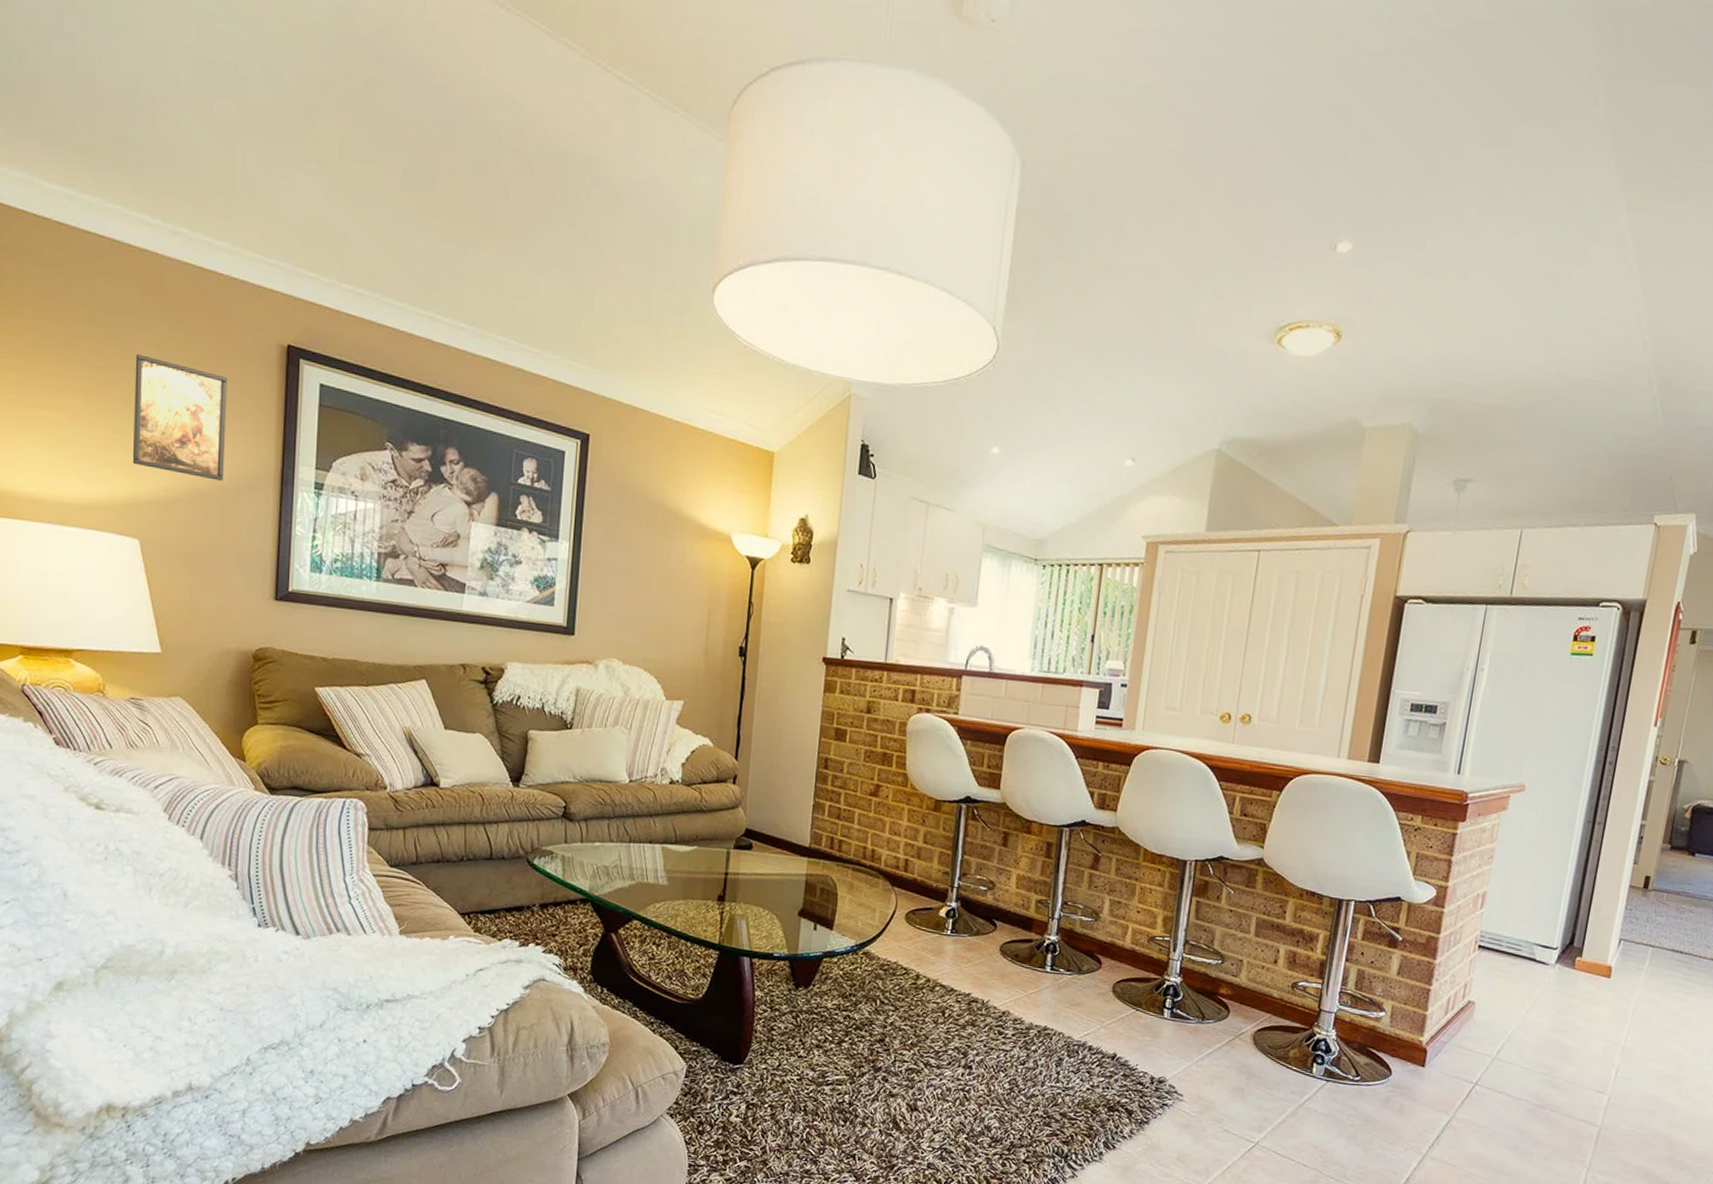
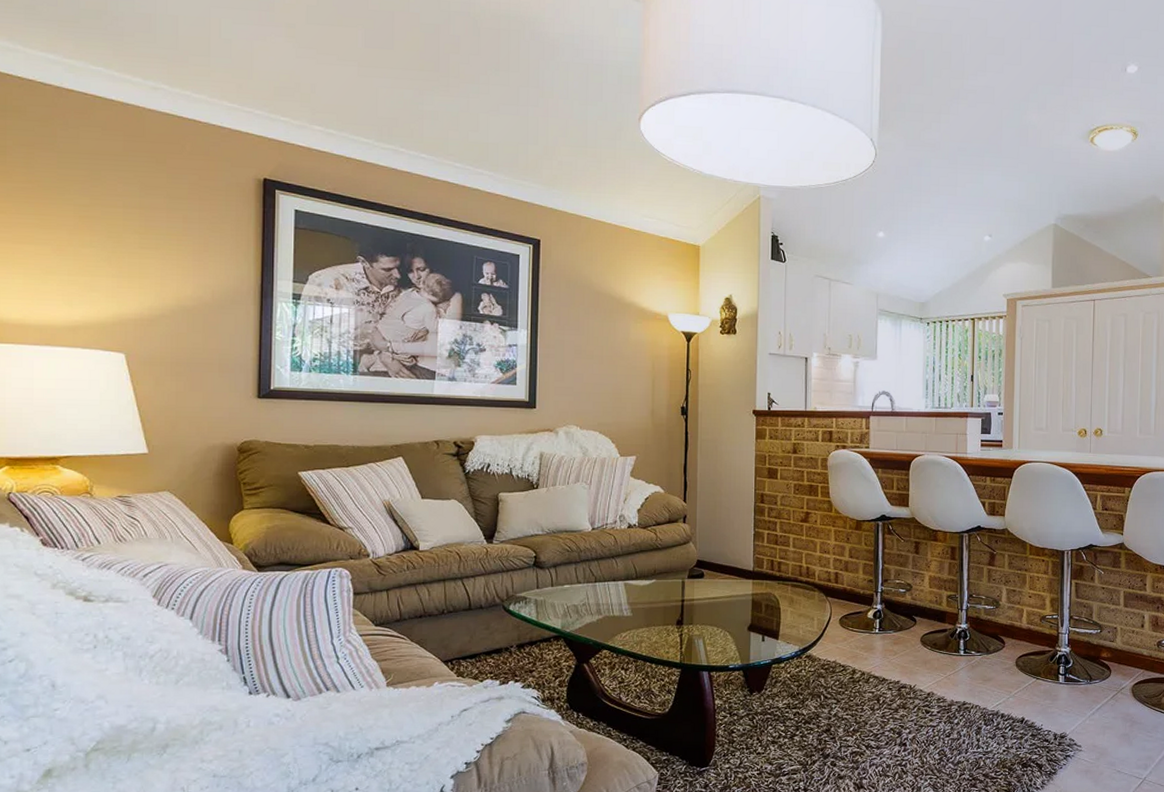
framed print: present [132,354,228,481] -> none [117,193,208,298]

